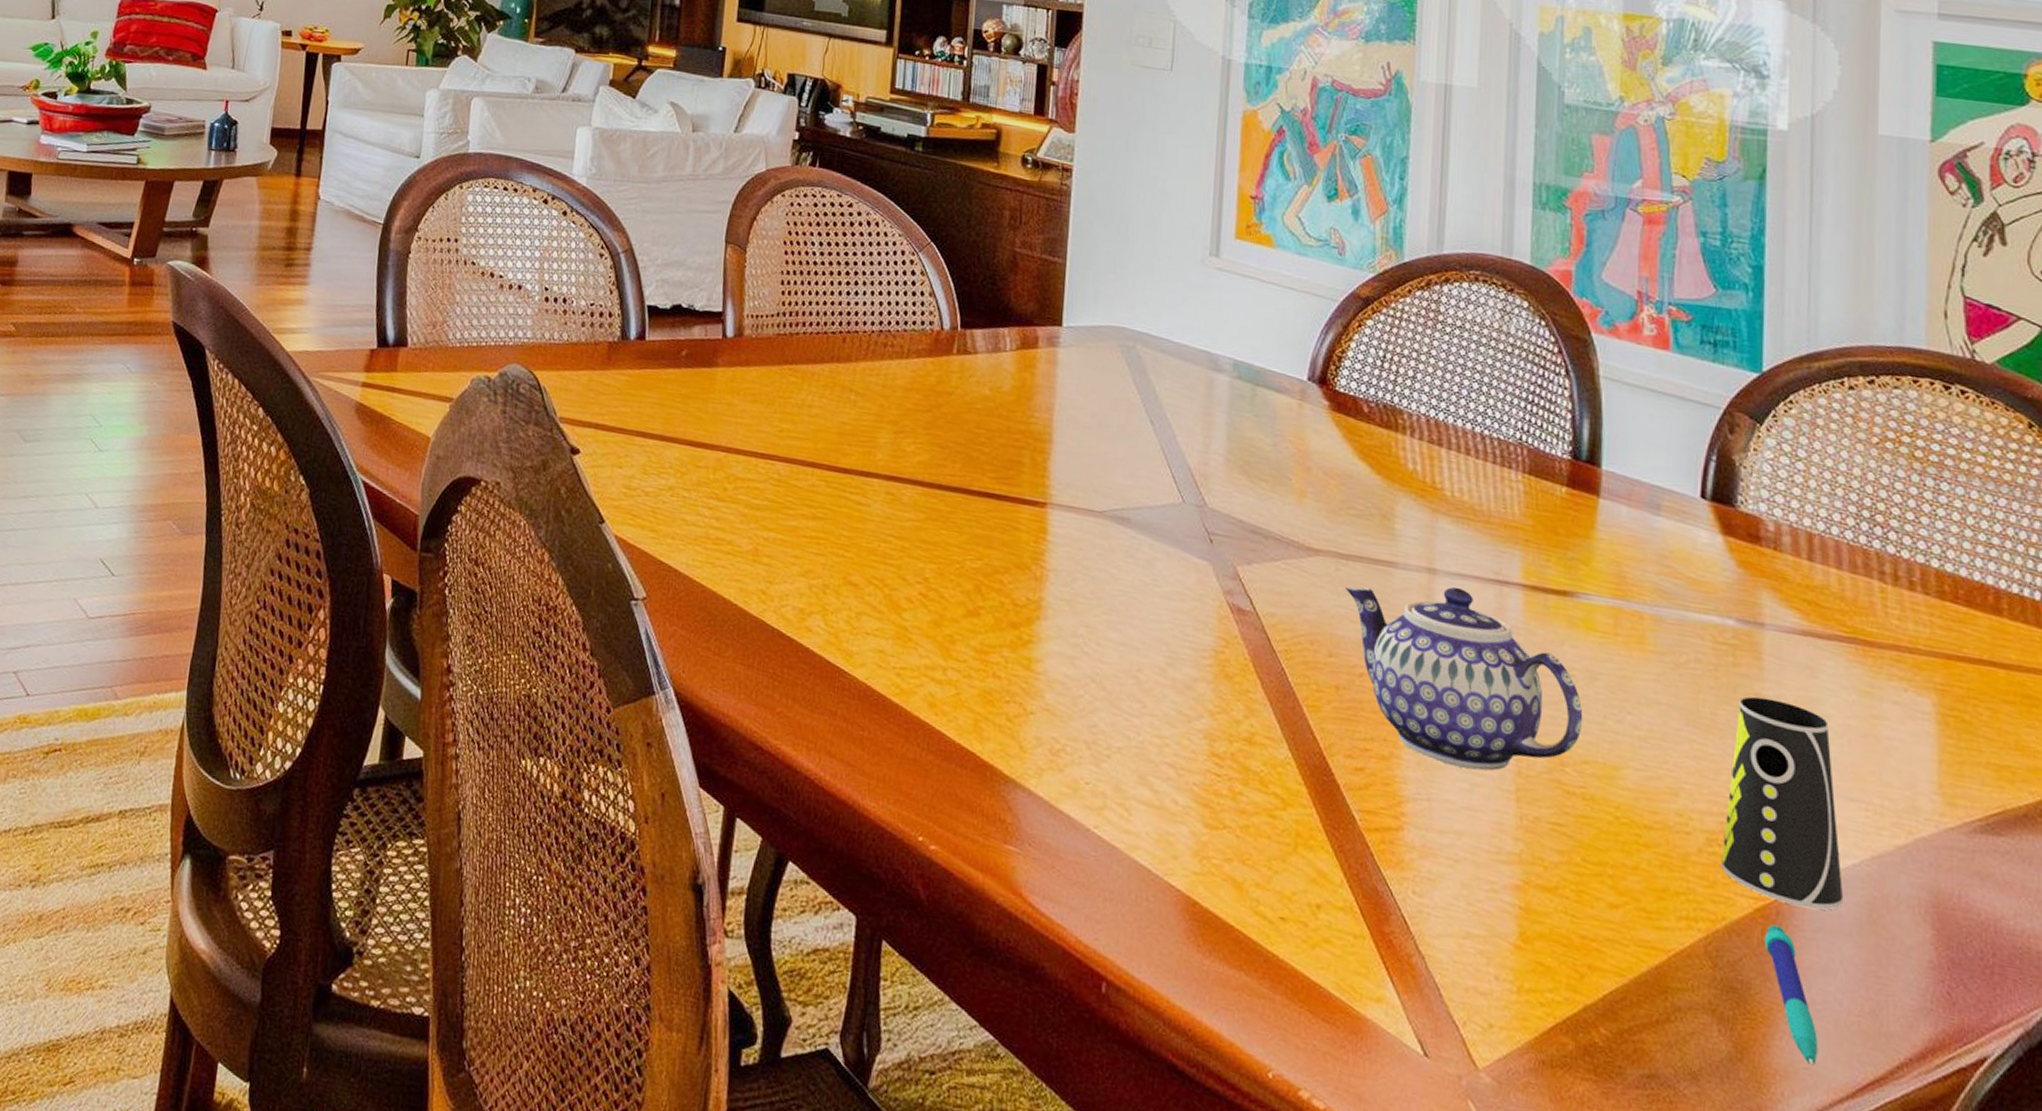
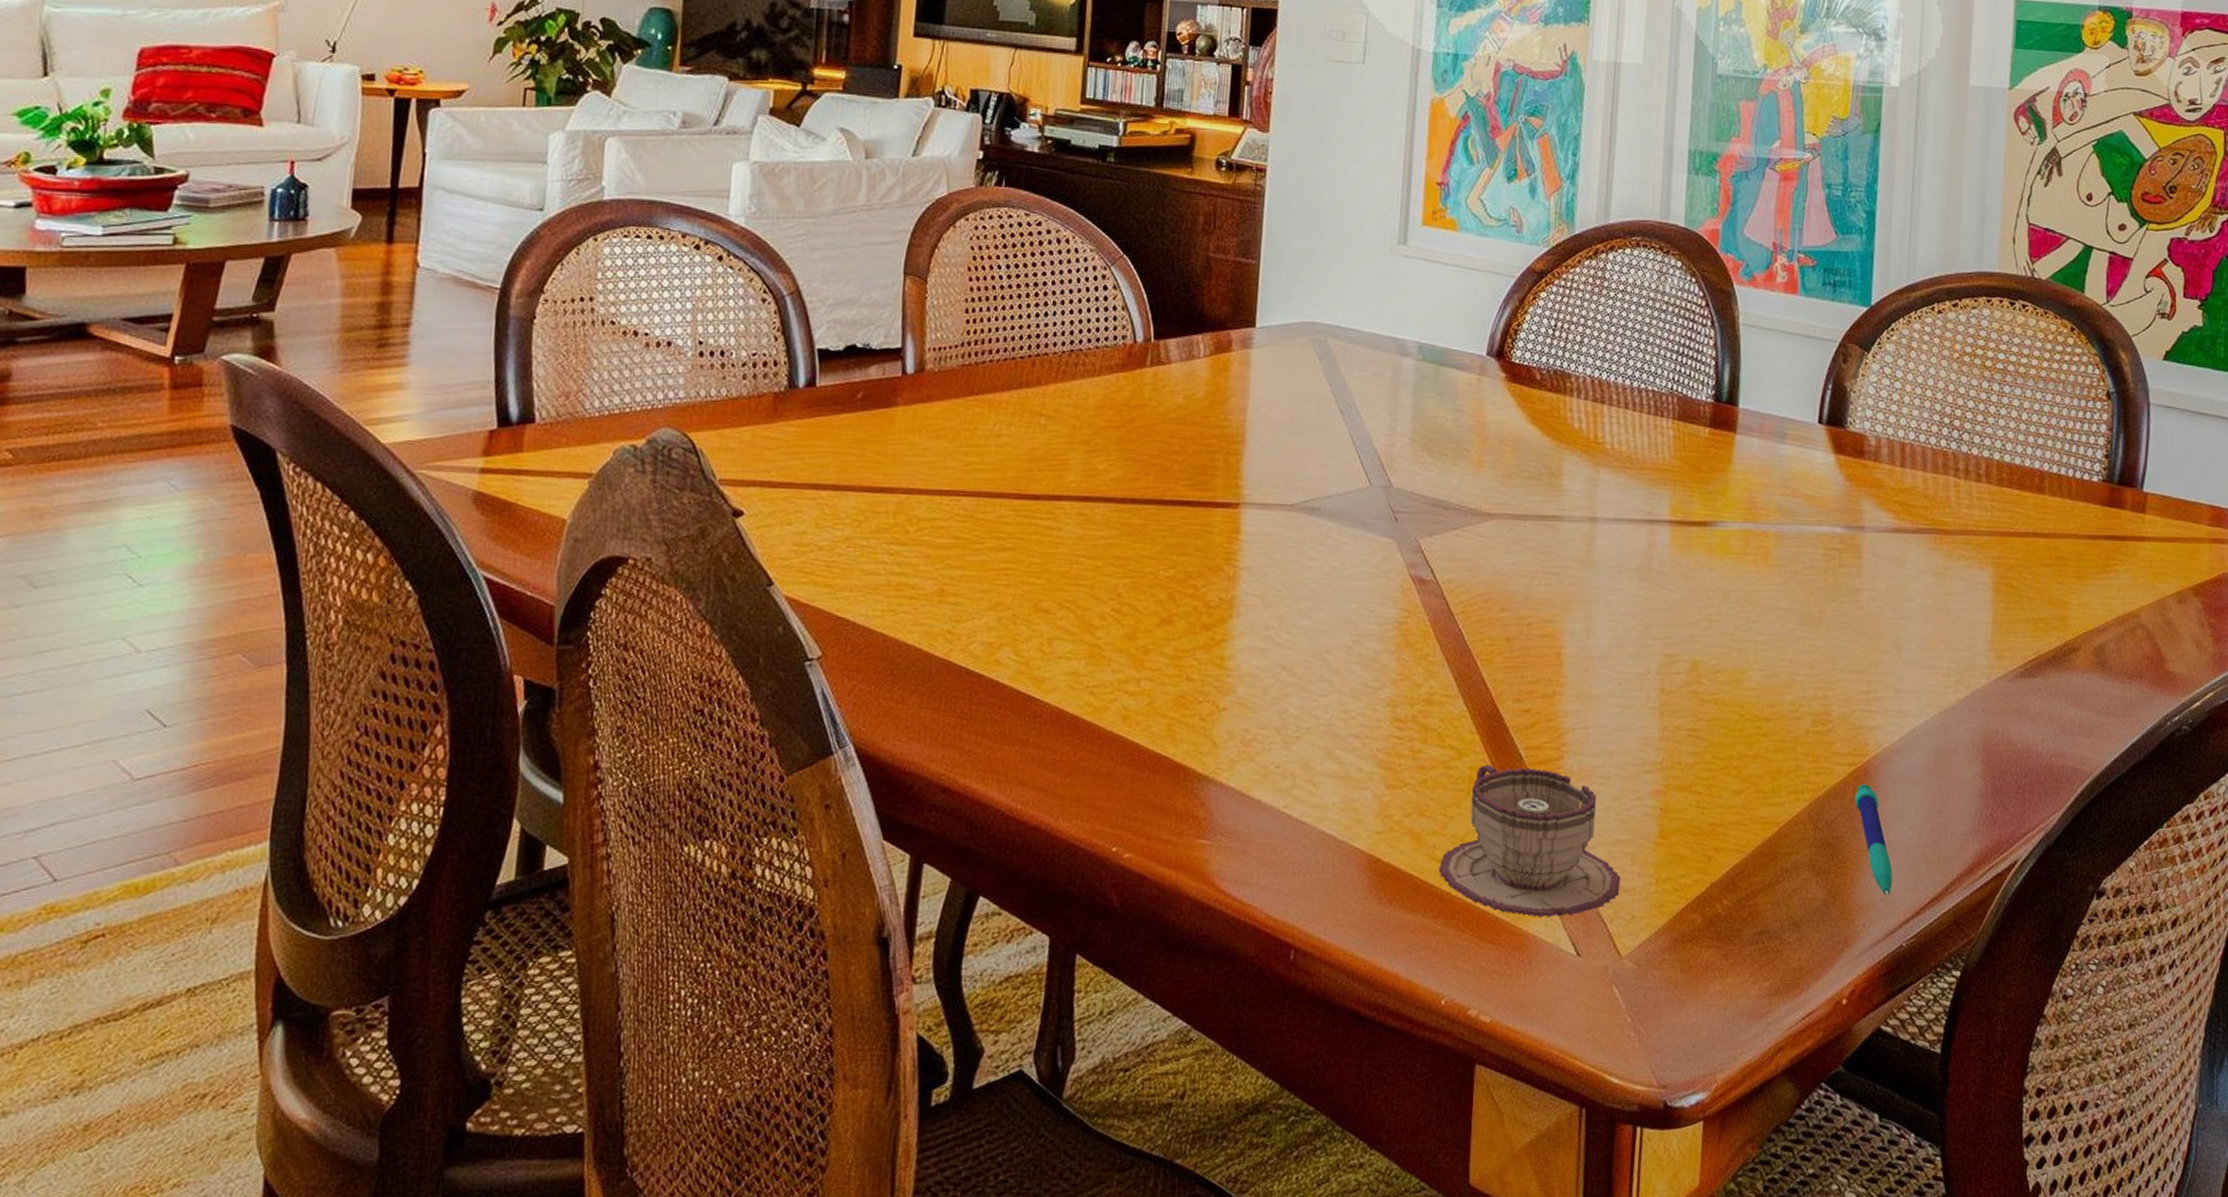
teacup: none [1263,820,1474,1009] -> present [1438,765,1621,917]
teapot: present [1344,586,1583,771] -> none [1516,531,1717,694]
cup: present [1721,696,1844,910] -> none [1823,591,1917,765]

